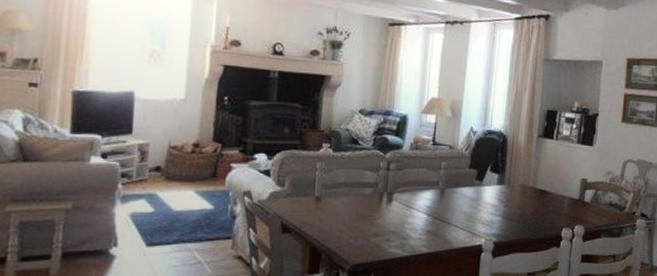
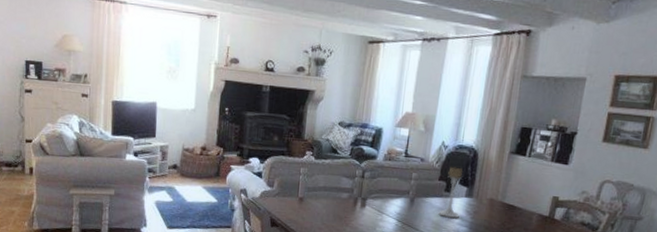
candle holder: none [470,153,494,208] -> present [438,166,464,218]

